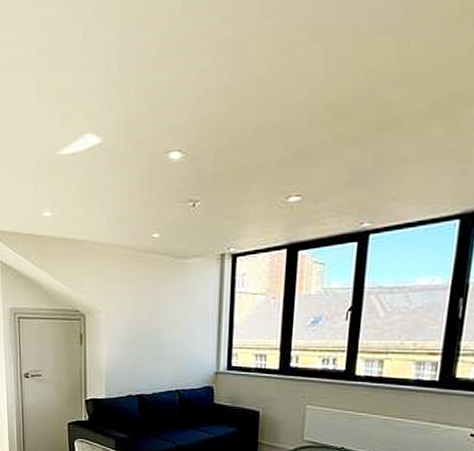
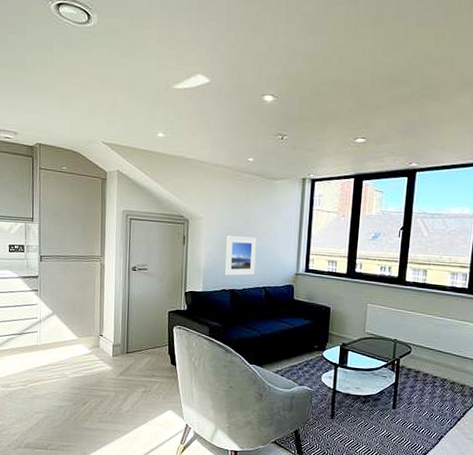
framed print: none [130,331,167,379] -> present [225,235,257,276]

